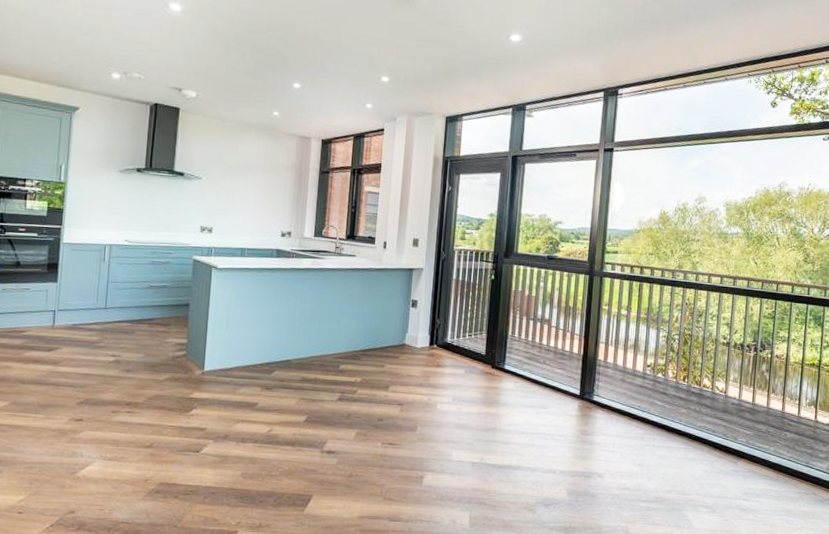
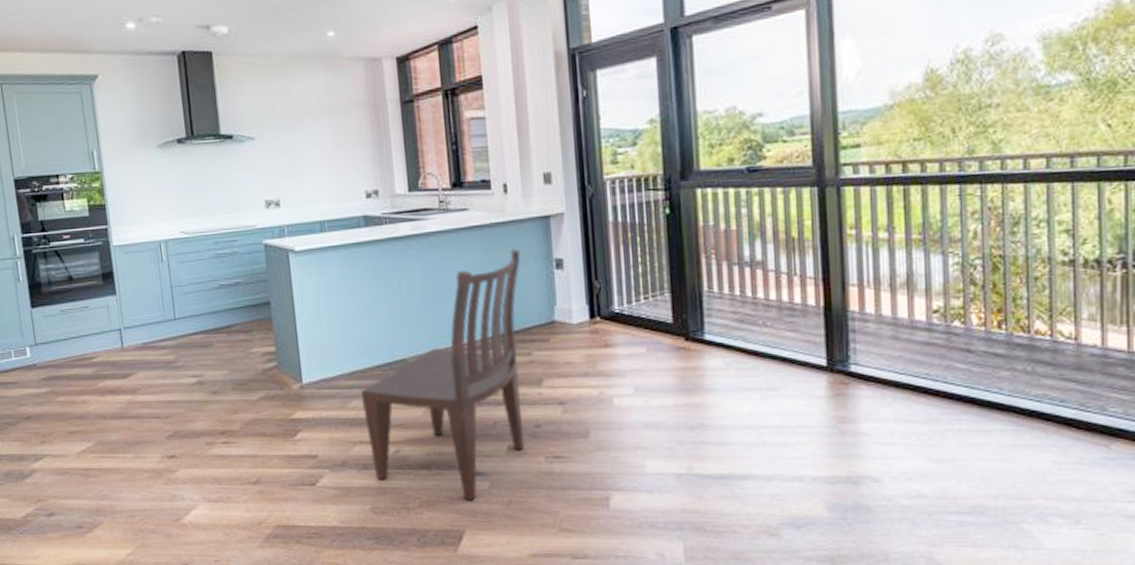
dining chair: none [249,288,389,473] -> present [361,248,524,501]

